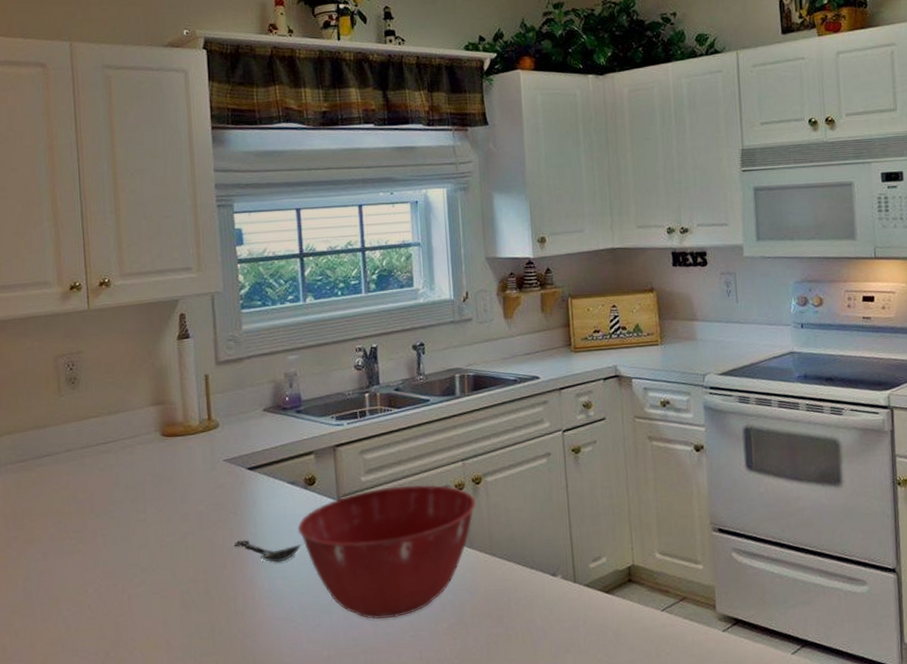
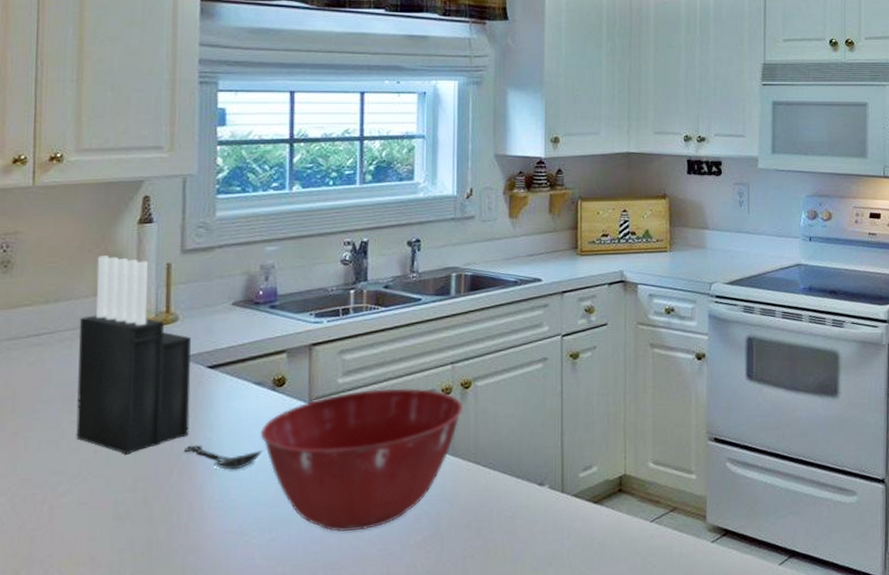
knife block: none [137,370,237,549] -> present [76,255,191,454]

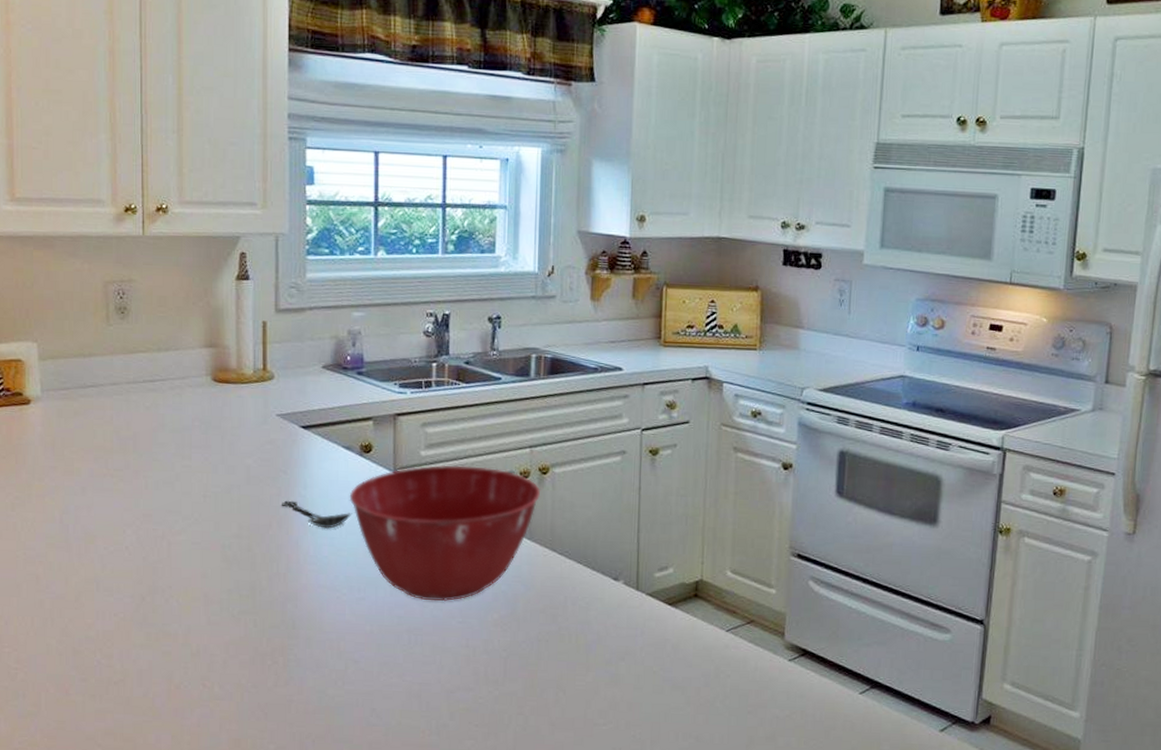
knife block: present [76,255,191,454] -> none [187,309,286,503]

